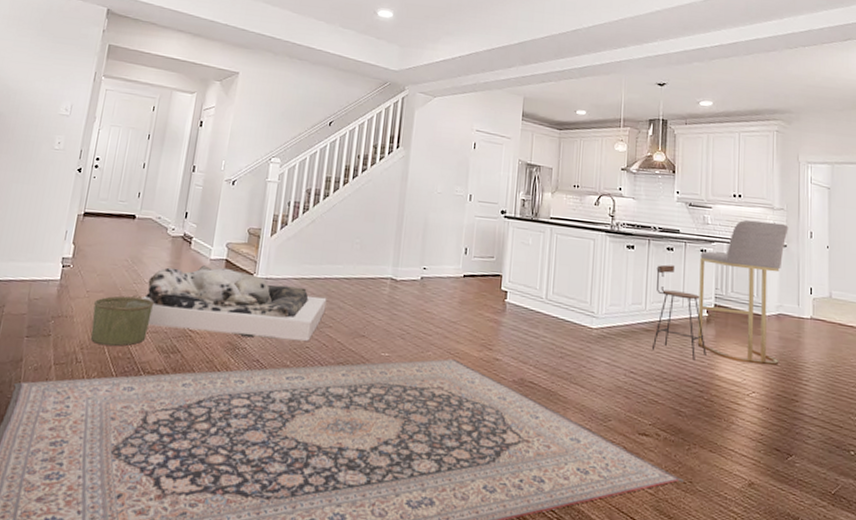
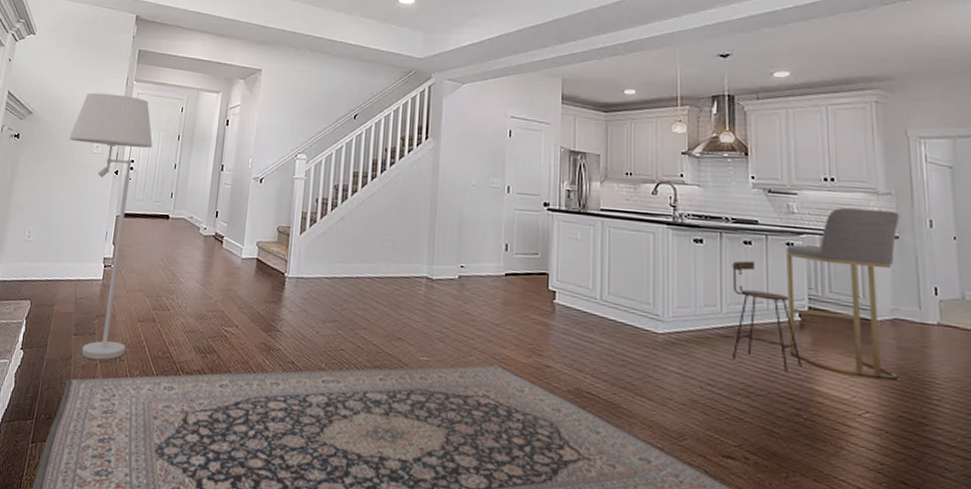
floor lamp: none [27,86,121,362] -> present [69,92,153,360]
basket: present [90,294,155,346] -> none [131,294,190,346]
dog bed: present [127,265,327,341] -> none [164,264,360,343]

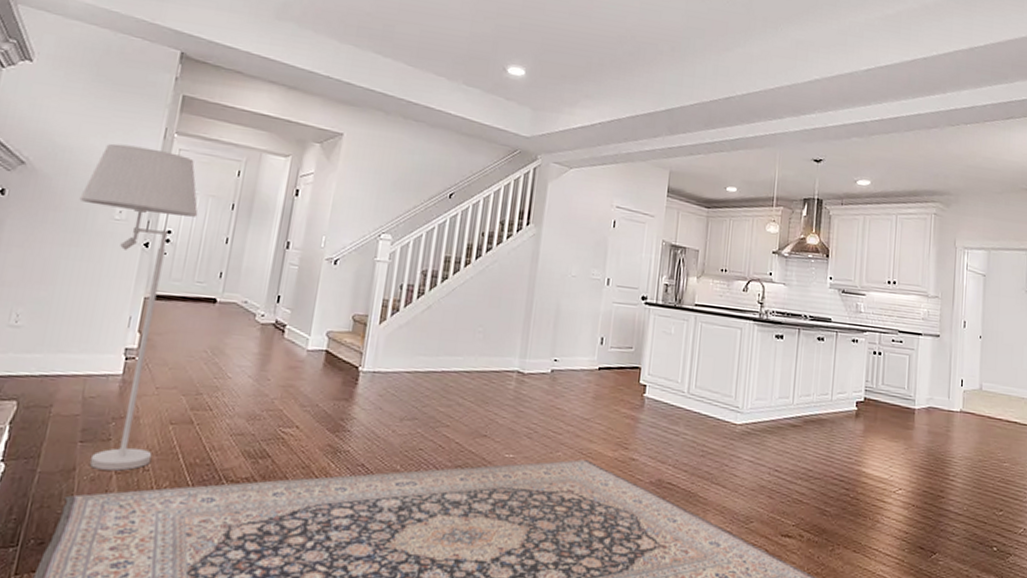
bar stool: present [731,260,802,373] -> none [797,355,854,457]
bar stool: present [786,207,900,382] -> none [845,308,942,462]

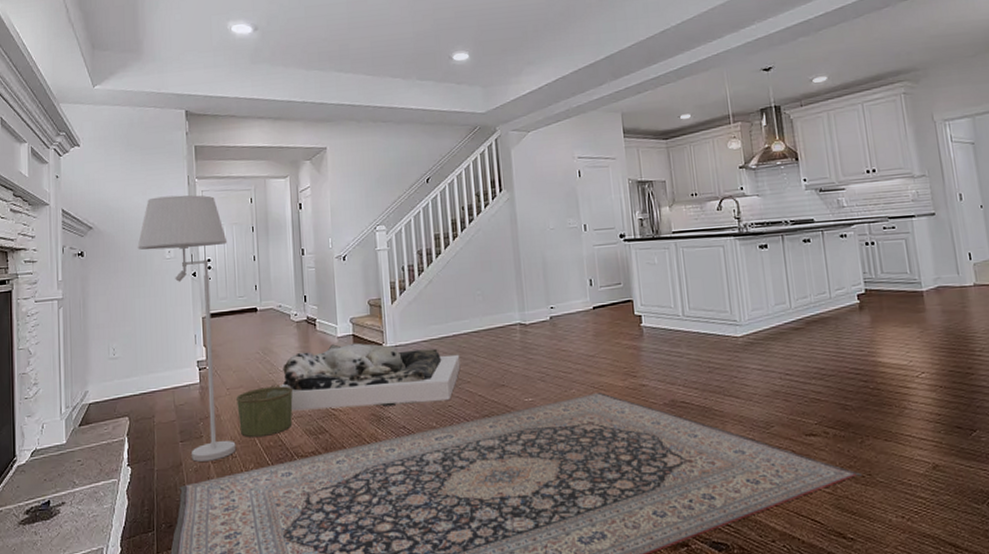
basket: none [160,391,240,452] -> present [237,384,293,438]
dog bed: none [205,357,444,442] -> present [268,342,461,411]

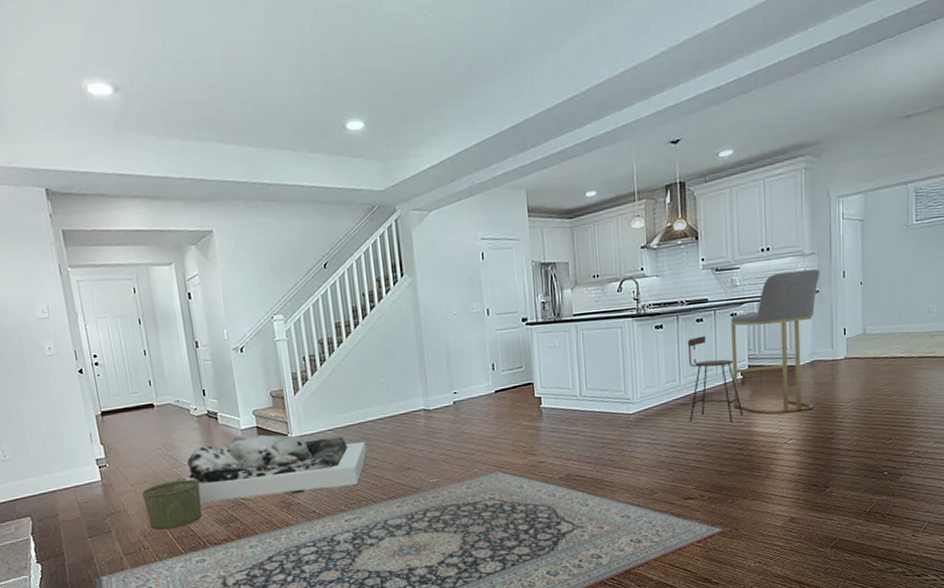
floor lamp: present [137,195,236,462] -> none [12,285,148,555]
bar stool: none [795,257,865,351] -> present [687,336,743,423]
bar stool: none [840,191,947,345] -> present [731,268,820,415]

